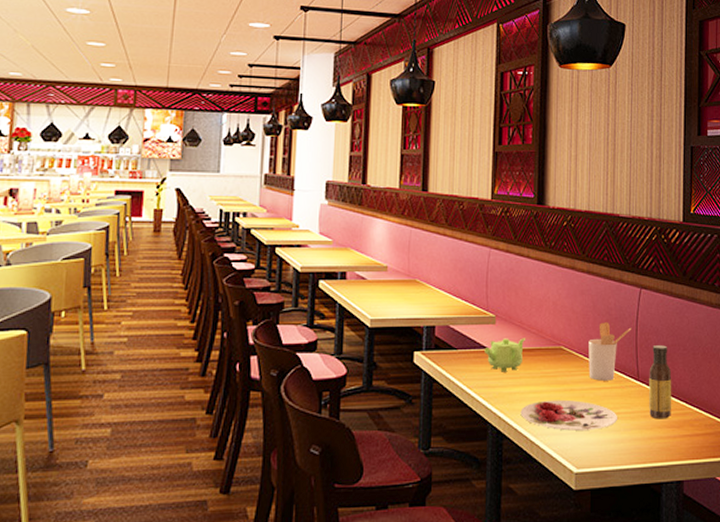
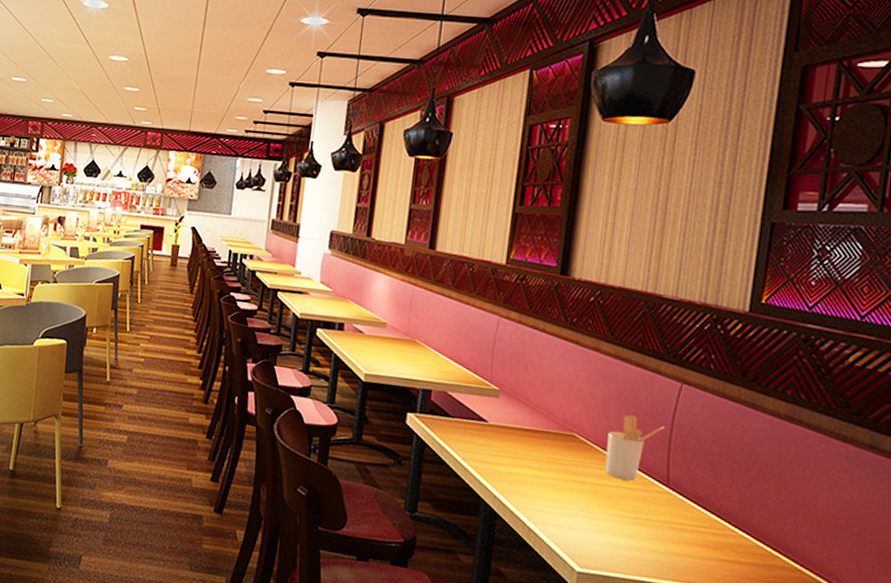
teapot: present [484,338,526,372] -> none [484,414,533,451]
plate: present [520,399,617,431] -> none [518,487,636,531]
sauce bottle: present [649,345,672,419] -> none [678,451,713,537]

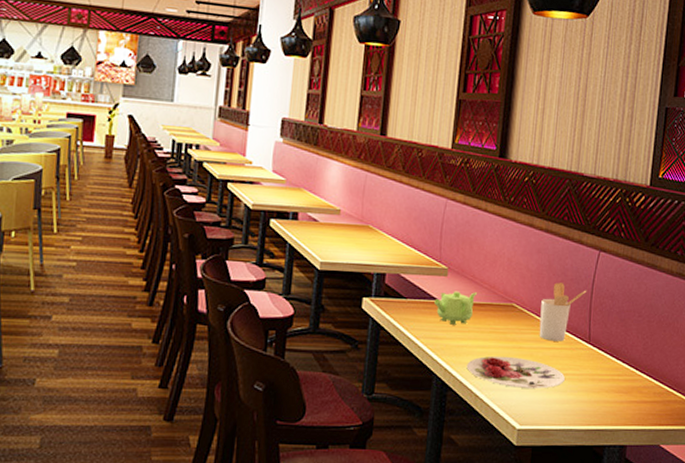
teapot: none [484,414,533,451] -> present [434,291,478,325]
plate: none [518,487,636,531] -> present [466,356,565,389]

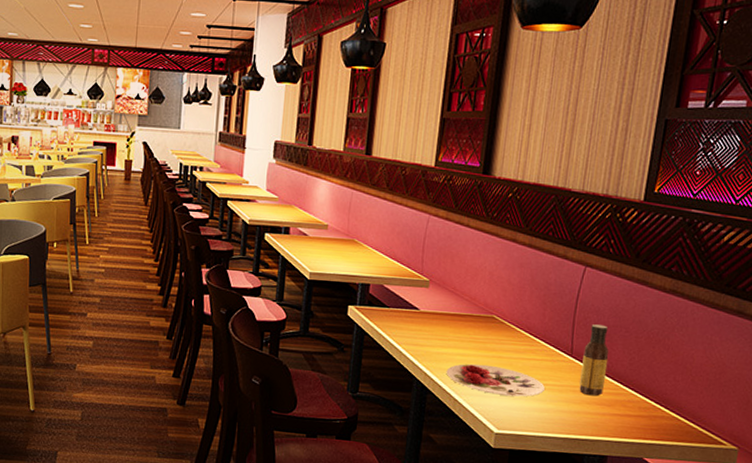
teapot: present [434,291,478,325] -> none [416,302,459,333]
utensil holder: present [539,282,587,342] -> none [519,296,571,353]
sauce bottle: none [598,310,624,384] -> present [579,324,609,396]

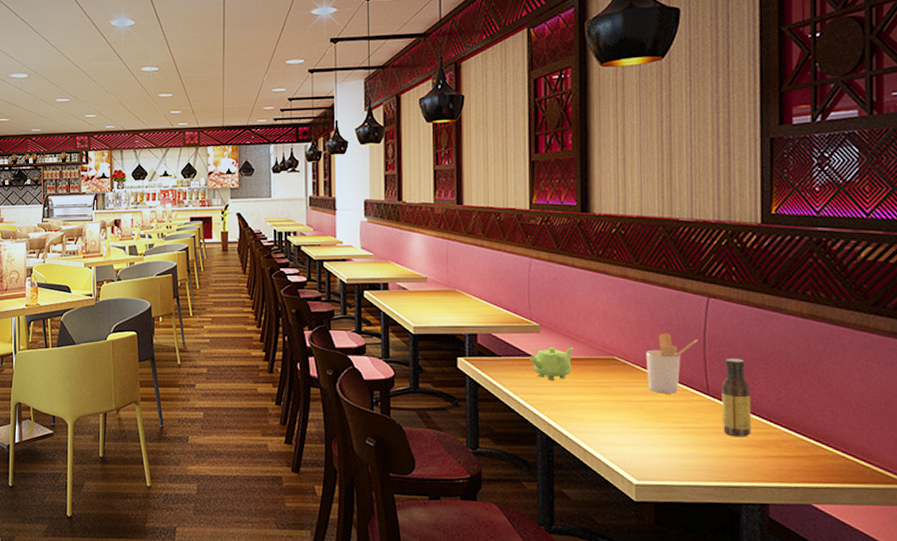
teapot: none [416,302,459,333] -> present [530,347,575,380]
plate: present [446,363,545,397] -> none [571,410,683,443]
utensil holder: none [519,296,571,353] -> present [646,333,698,394]

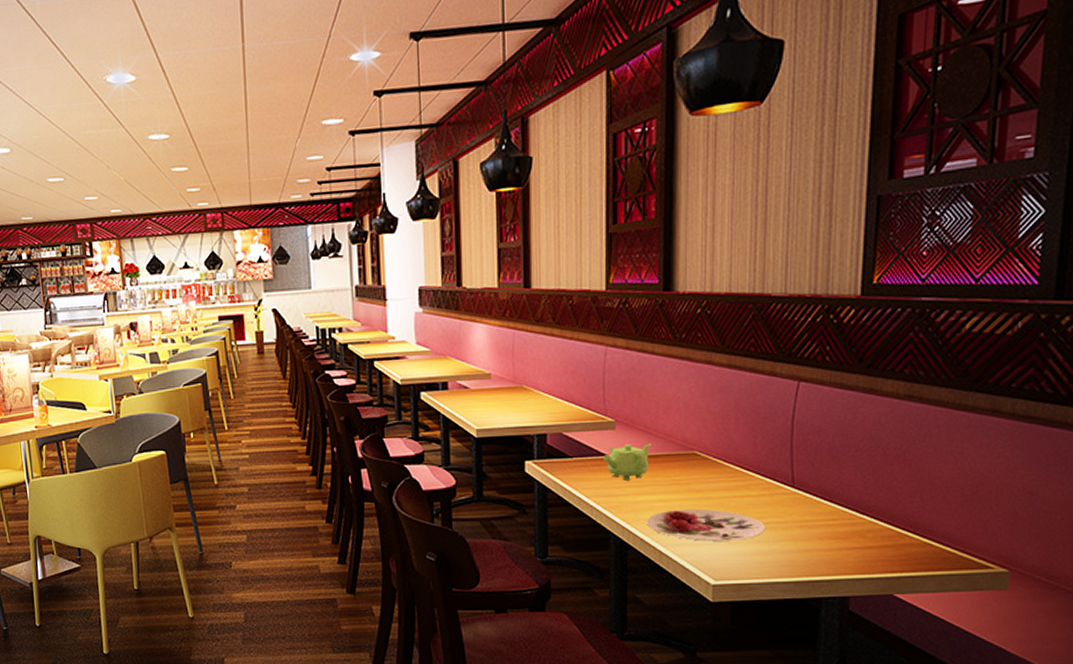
plate: none [571,410,683,443] -> present [647,508,765,541]
utensil holder: present [646,333,698,394] -> none [729,423,786,488]
sauce bottle: present [721,358,752,437] -> none [807,447,838,530]

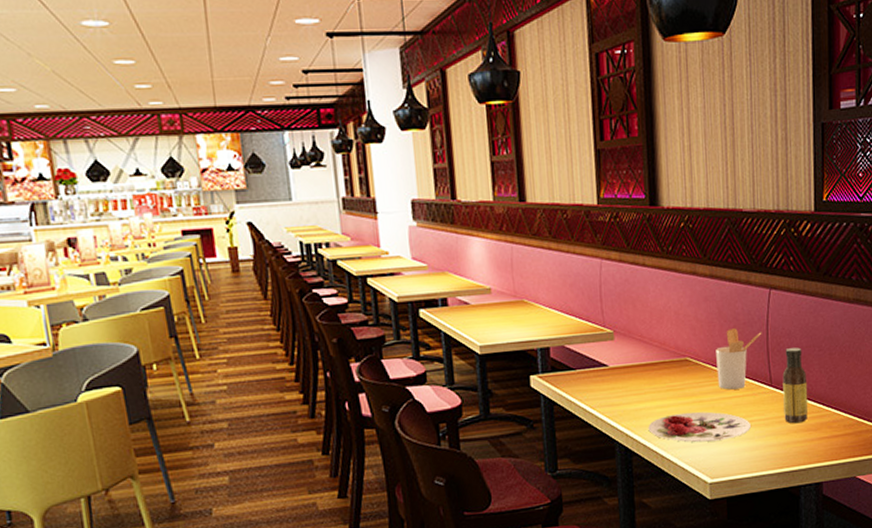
teapot: present [603,443,652,480] -> none [605,352,649,389]
utensil holder: none [729,423,786,488] -> present [716,328,762,390]
sauce bottle: none [807,447,838,530] -> present [782,347,809,424]

